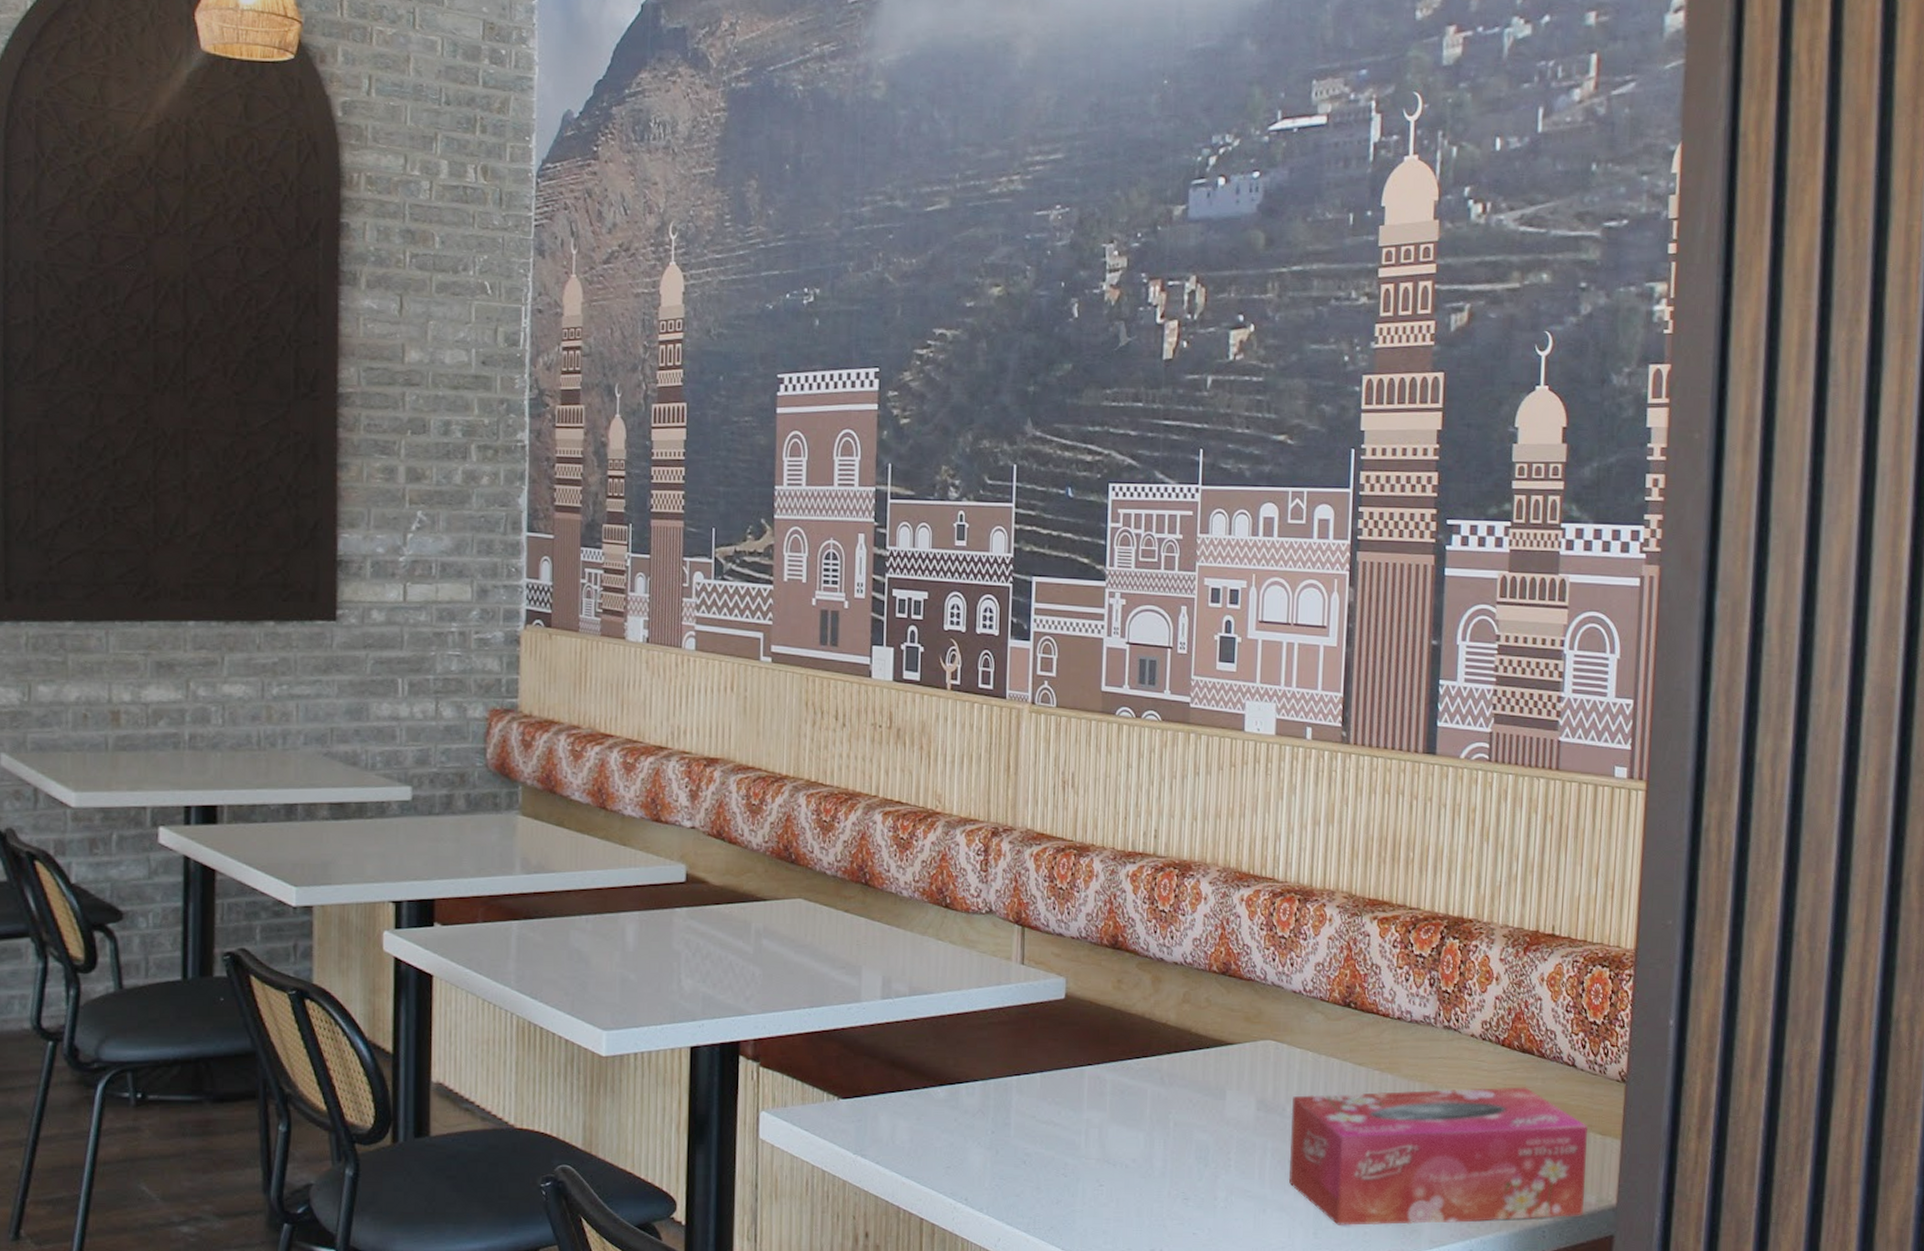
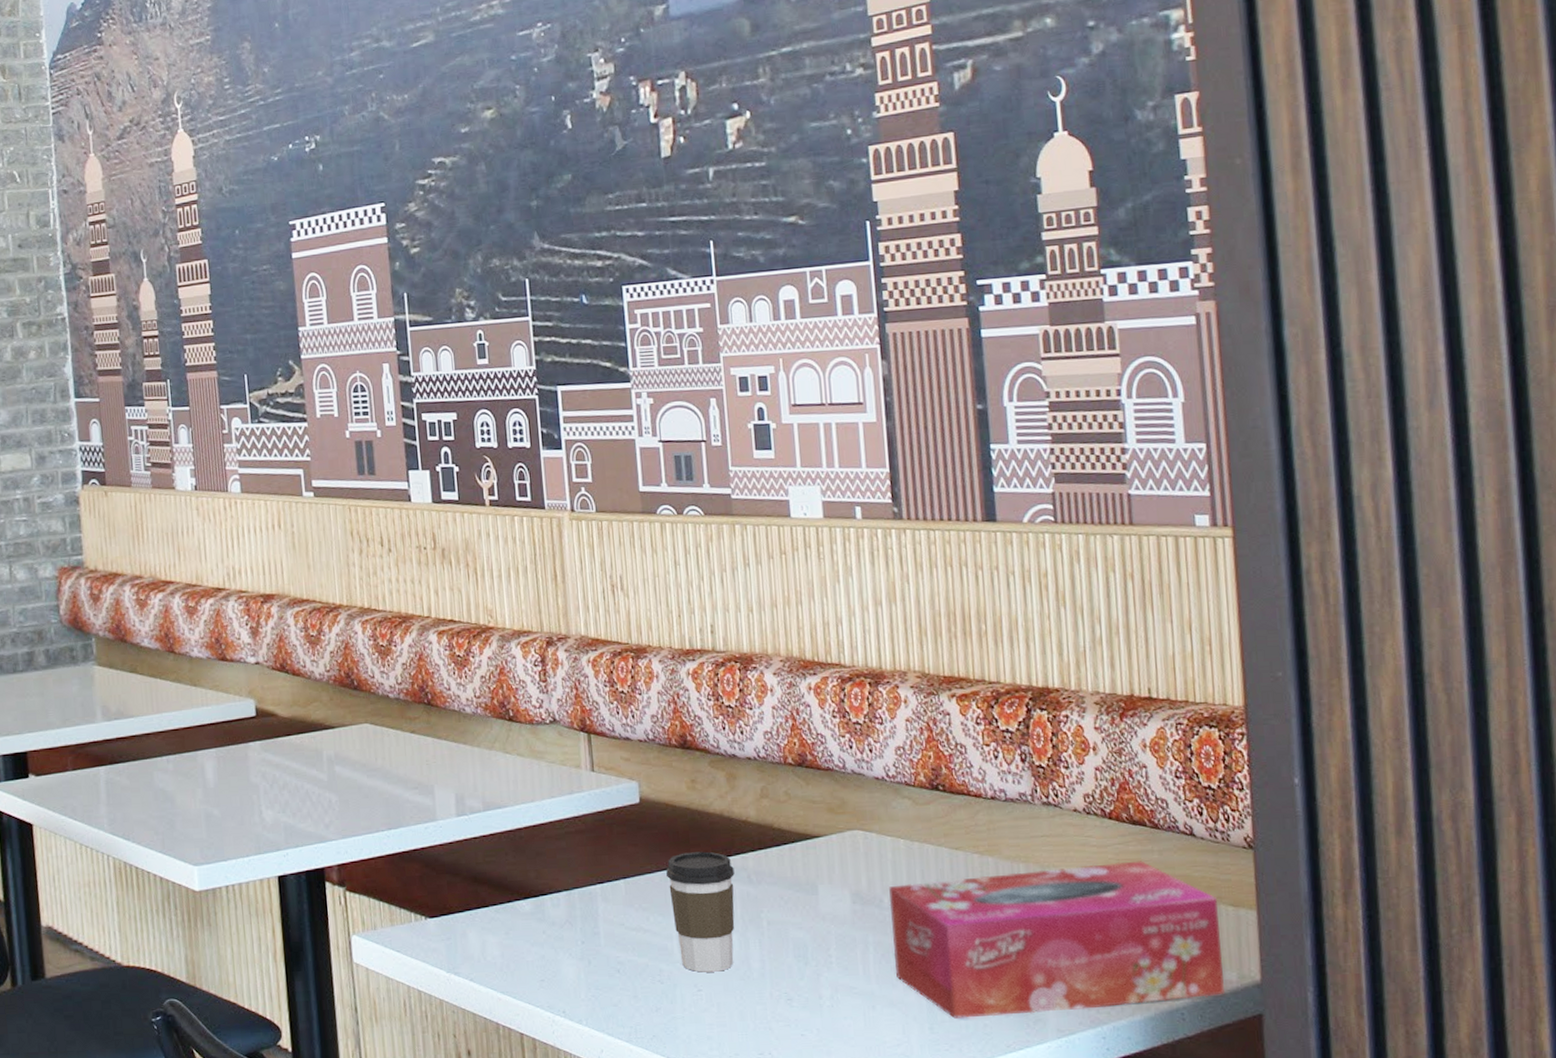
coffee cup: none [1083,1050,1149,1168] -> present [666,851,735,972]

